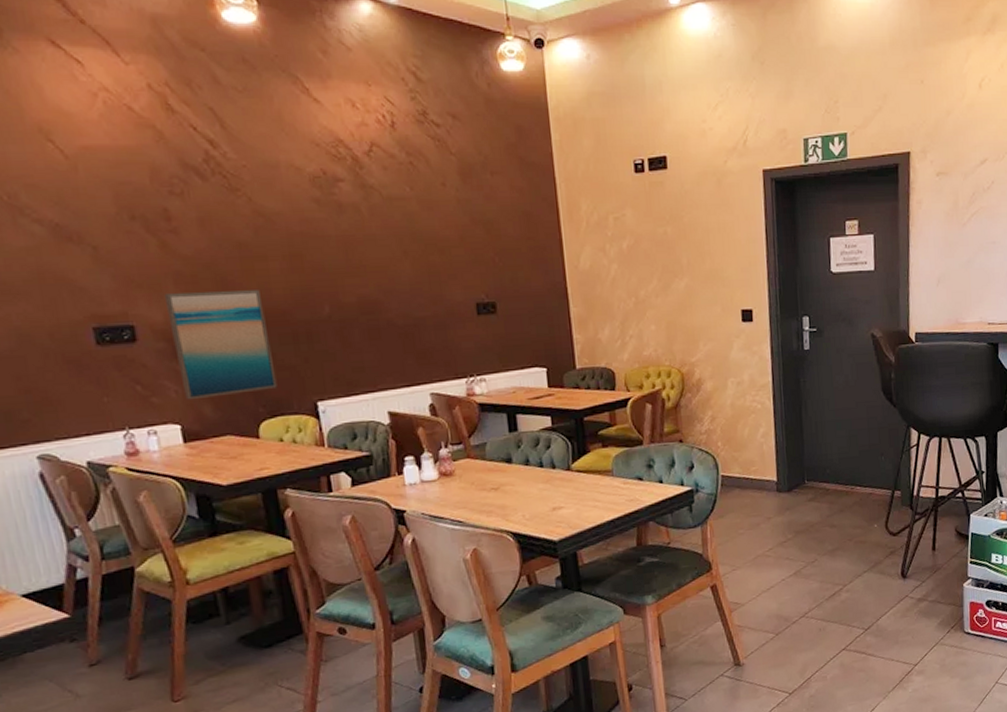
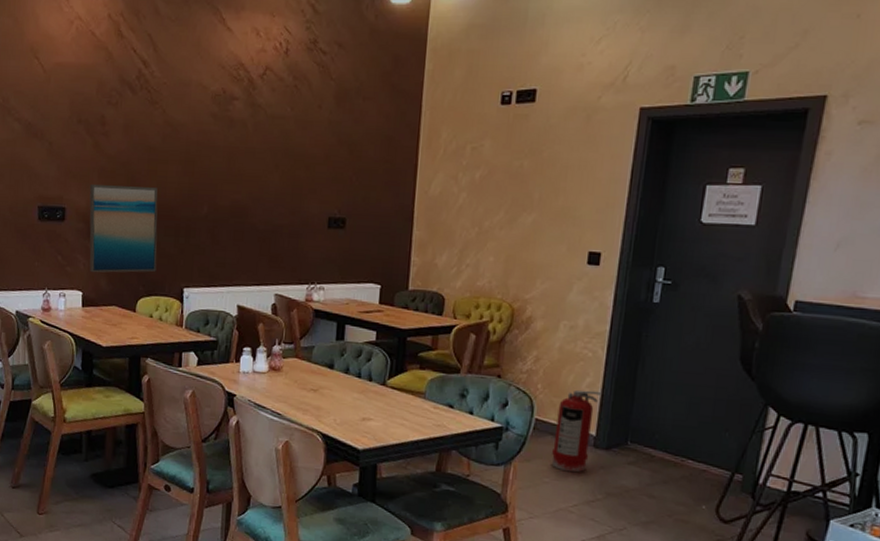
fire extinguisher: none [740,439,776,520] -> present [551,389,602,473]

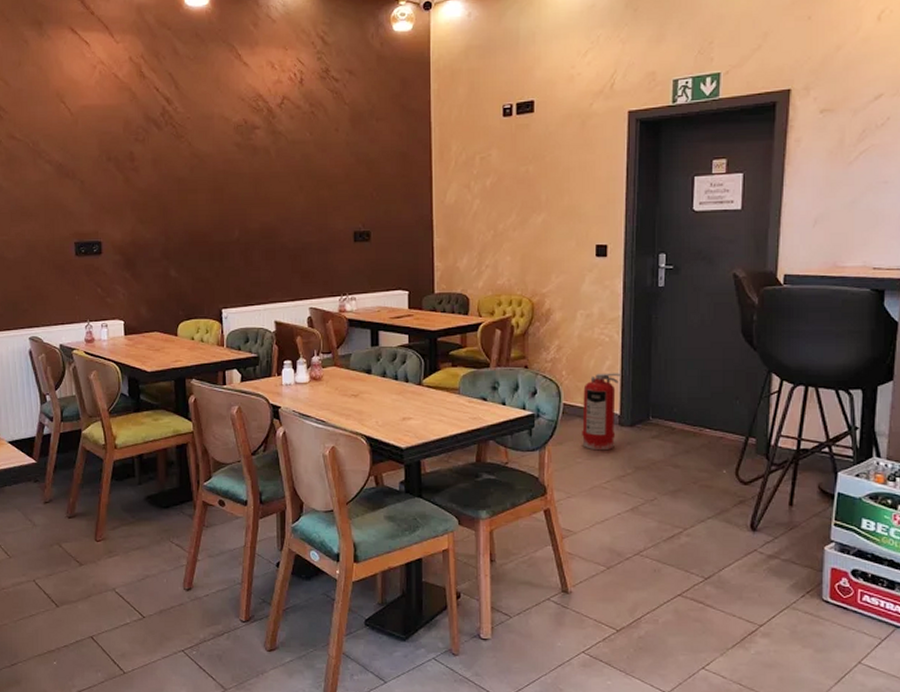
wall art: present [89,185,158,273] -> none [123,216,194,302]

